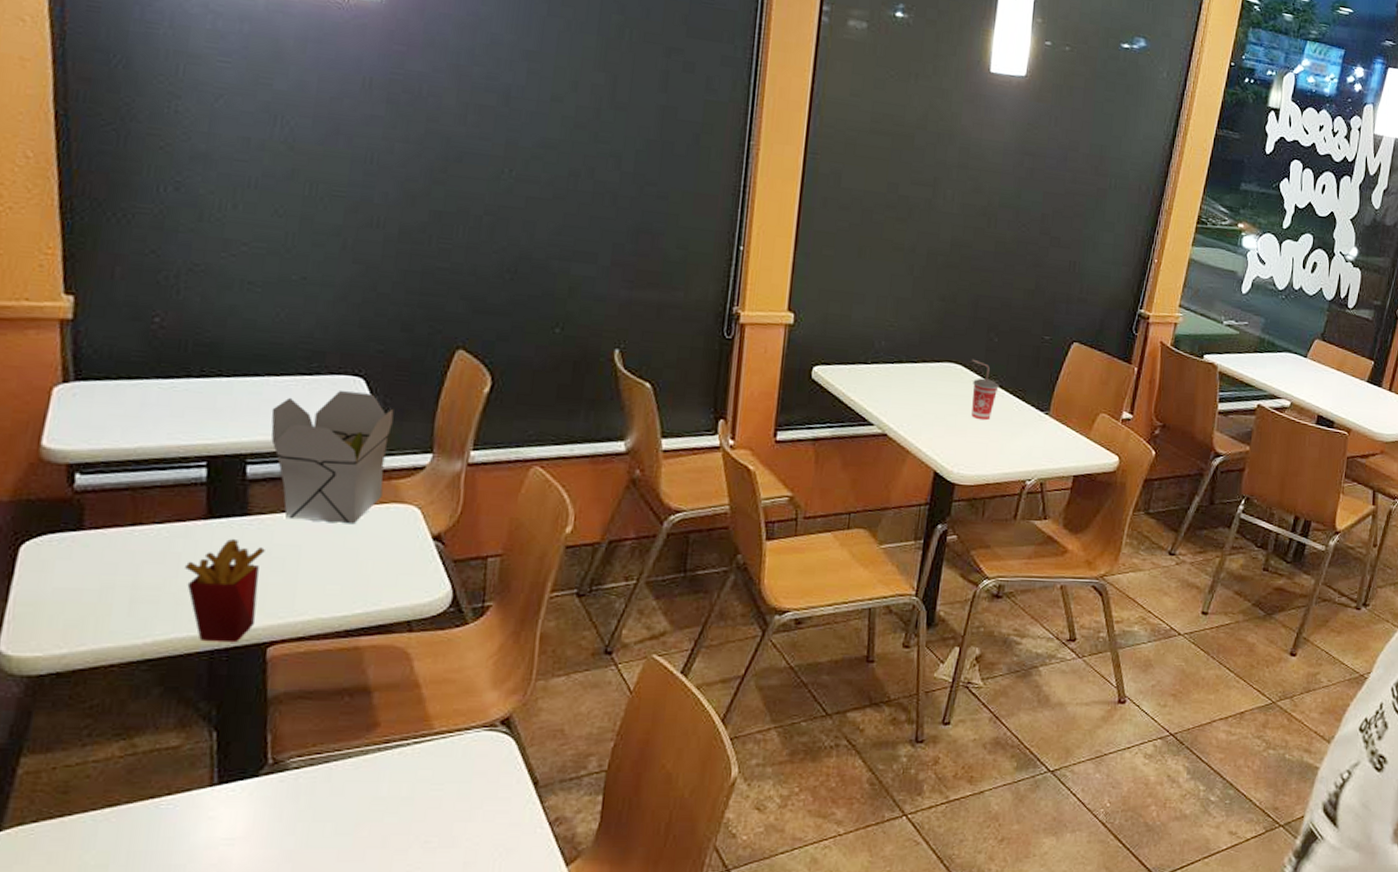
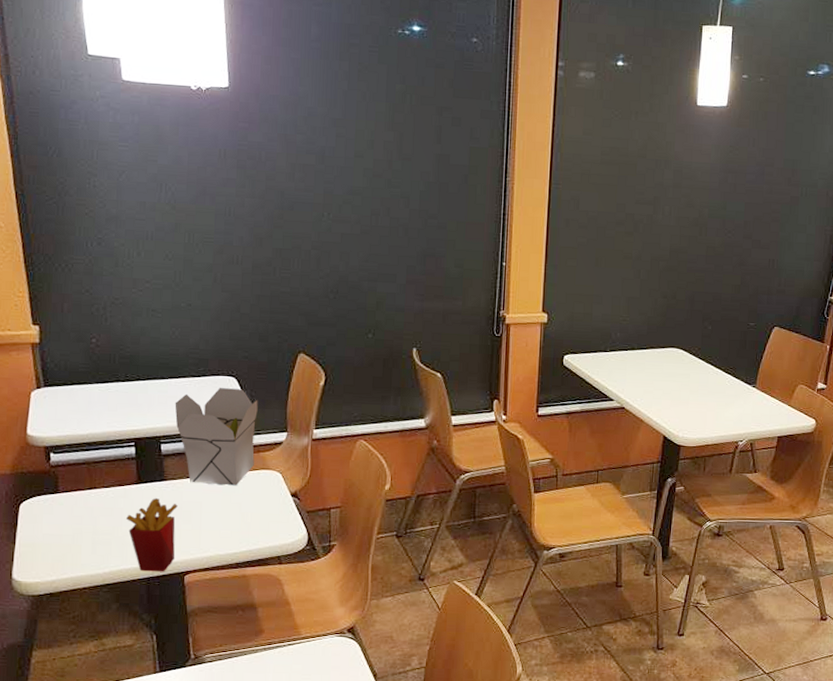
beverage cup: present [971,359,999,421] -> none [691,344,714,394]

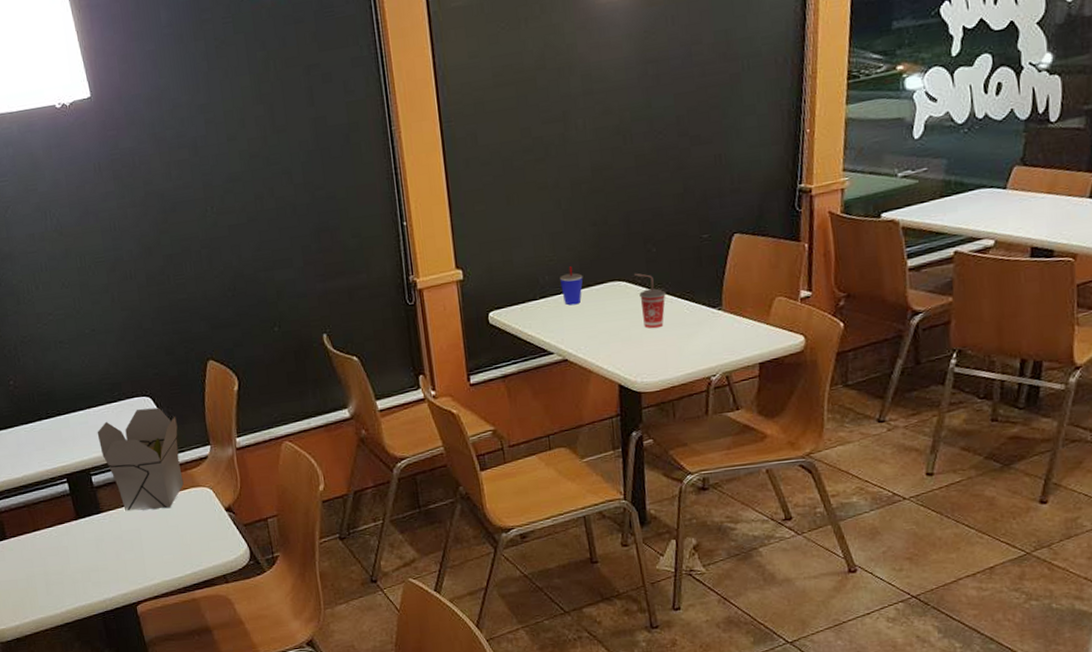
french fries: present [126,497,178,571] -> none [72,530,124,606]
beverage cup: none [629,328,649,362] -> present [560,266,584,305]
beverage cup: none [691,344,714,394] -> present [634,273,666,329]

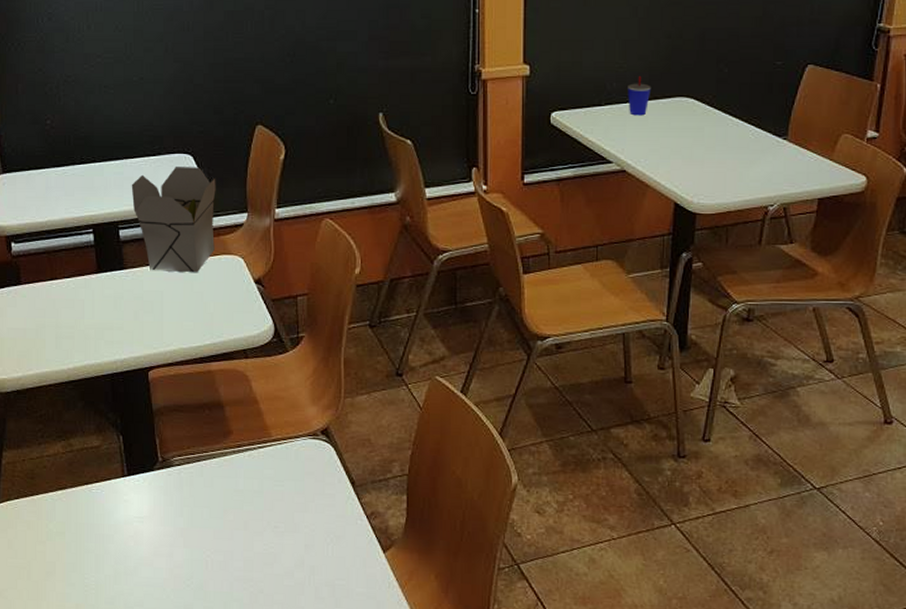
beverage cup: present [634,273,666,329] -> none [703,91,733,150]

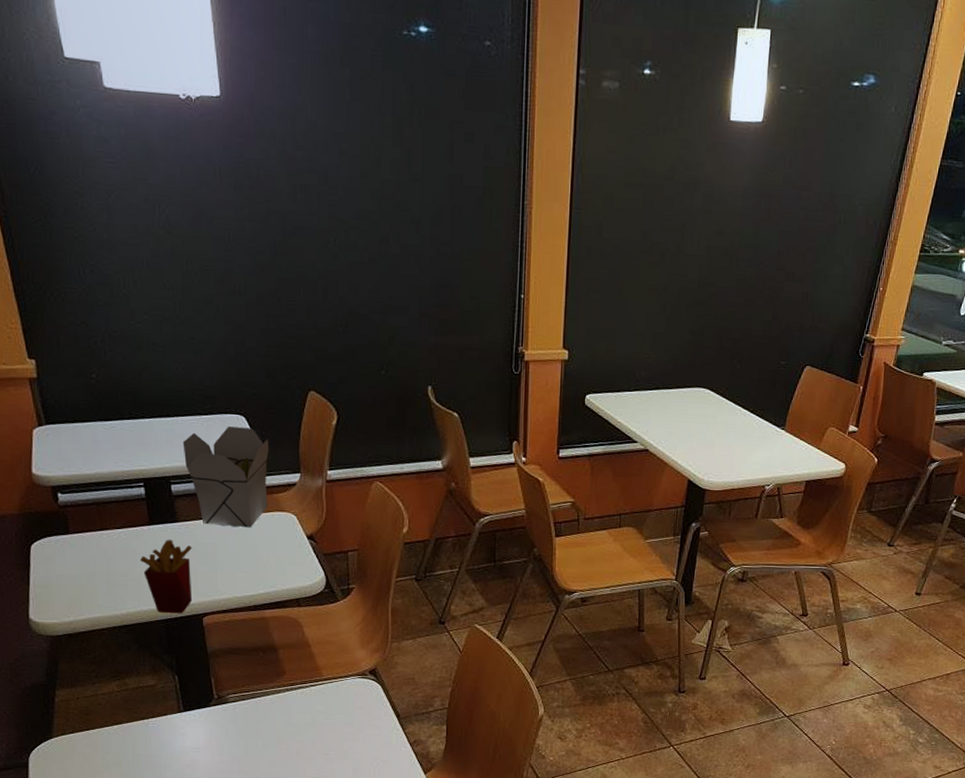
french fries: none [88,287,138,367] -> present [140,539,192,613]
beverage cup: present [628,76,651,116] -> none [653,367,674,402]

